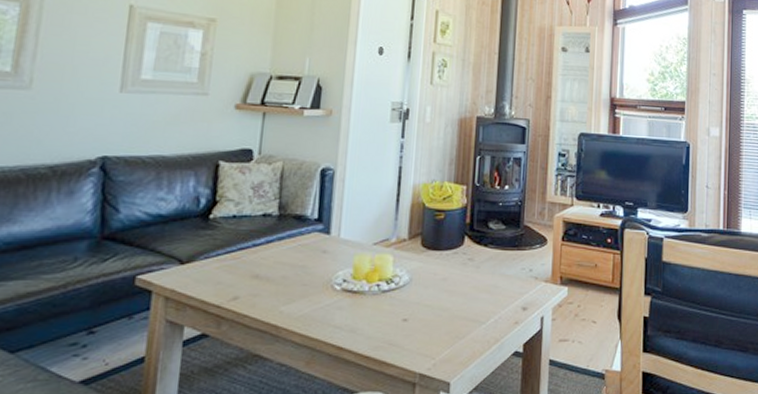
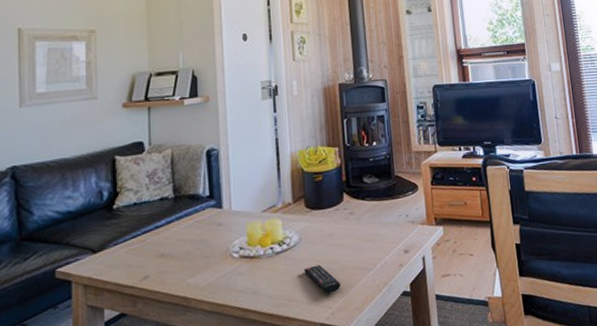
remote control: none [410,310,449,343] -> present [304,264,341,294]

